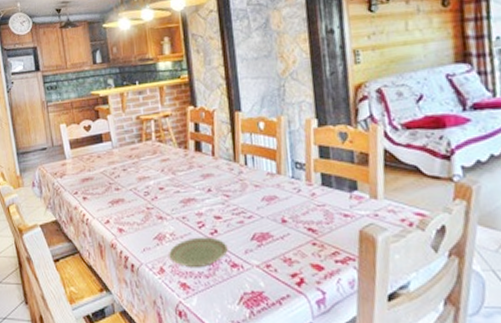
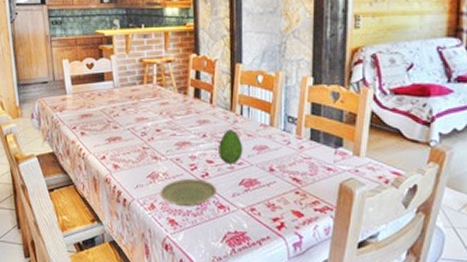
fruit: none [225,181,252,219] -> present [219,129,243,165]

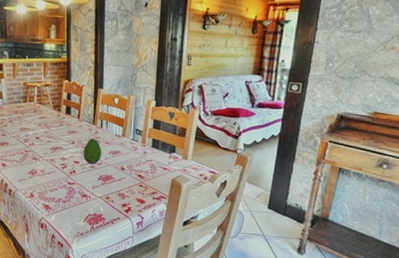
plate: present [160,178,217,207] -> none [38,174,81,196]

